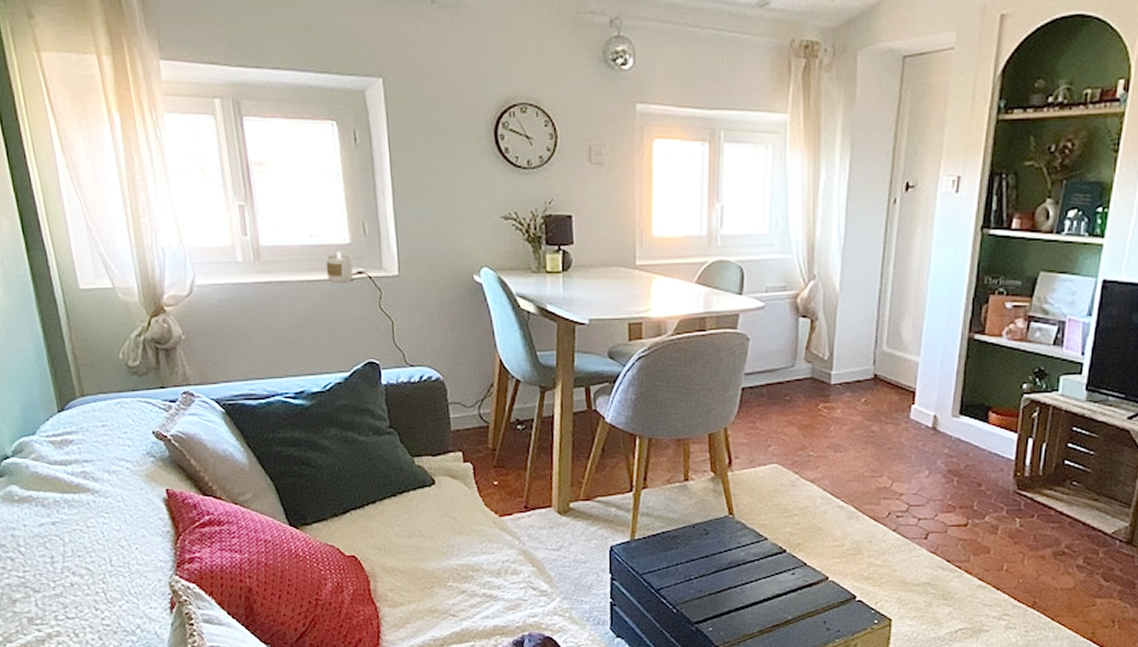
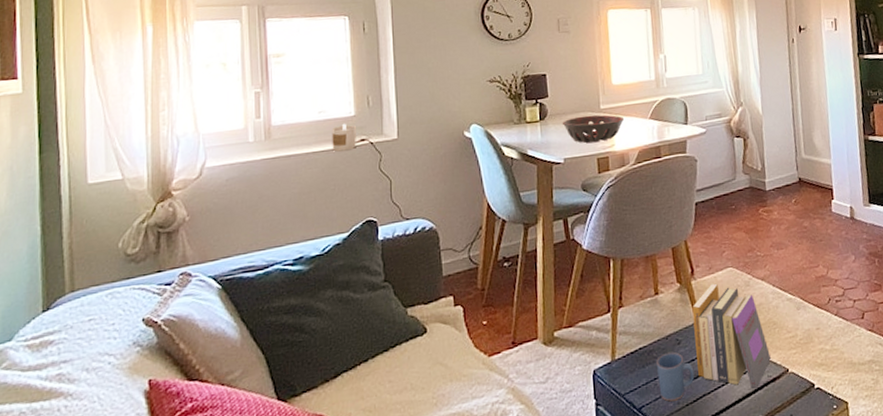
decorative bowl: none [588,271,663,305] -> present [562,115,624,143]
mug: none [680,541,721,588] -> present [656,352,695,402]
books: none [725,478,811,590] -> present [692,283,772,388]

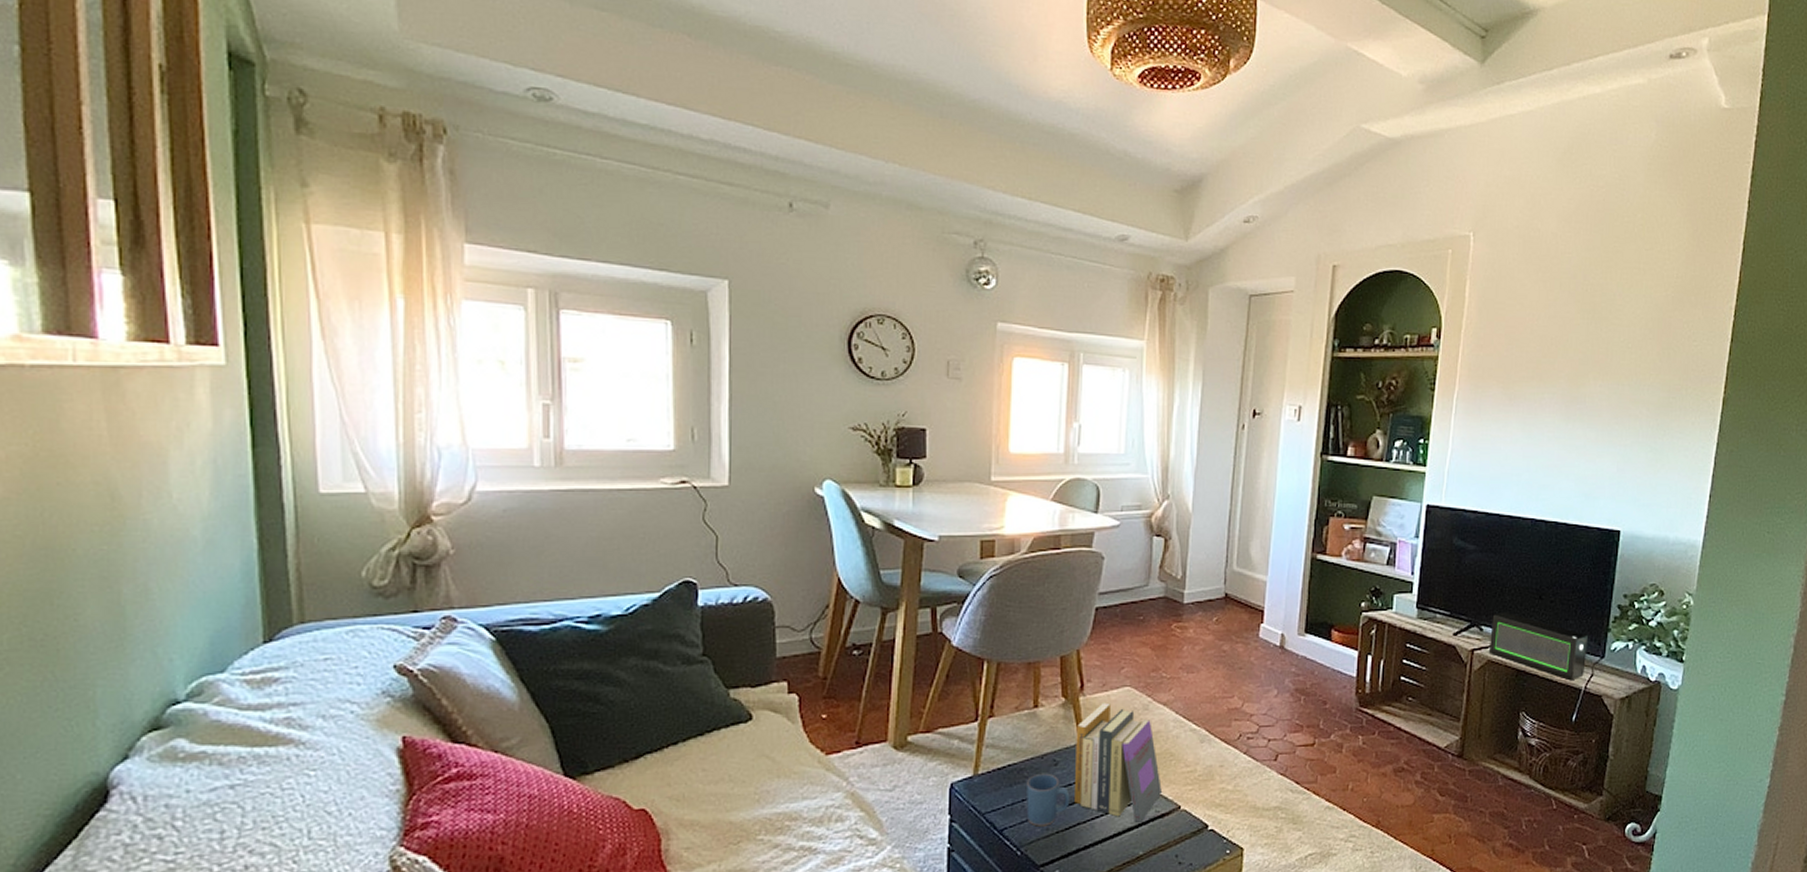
candle: present [331,123,357,152] -> none [643,458,677,493]
decorative bowl: present [562,115,624,143] -> none [940,487,1019,521]

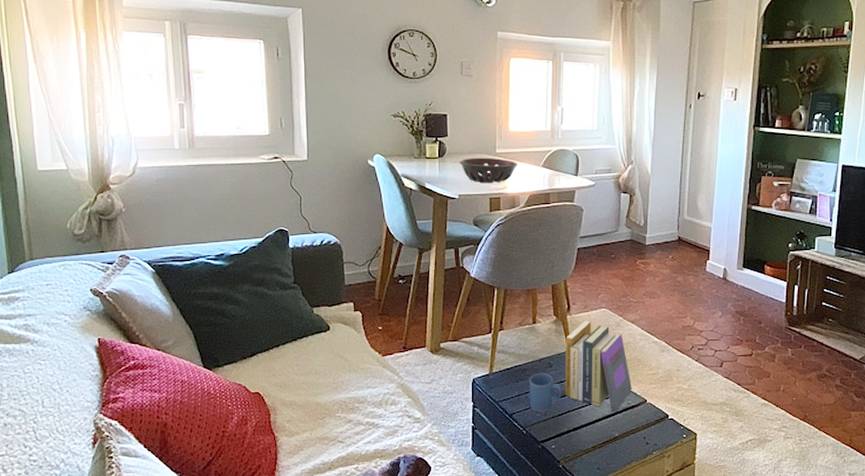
decorative bowl: none [940,487,1019,521] -> present [459,157,517,183]

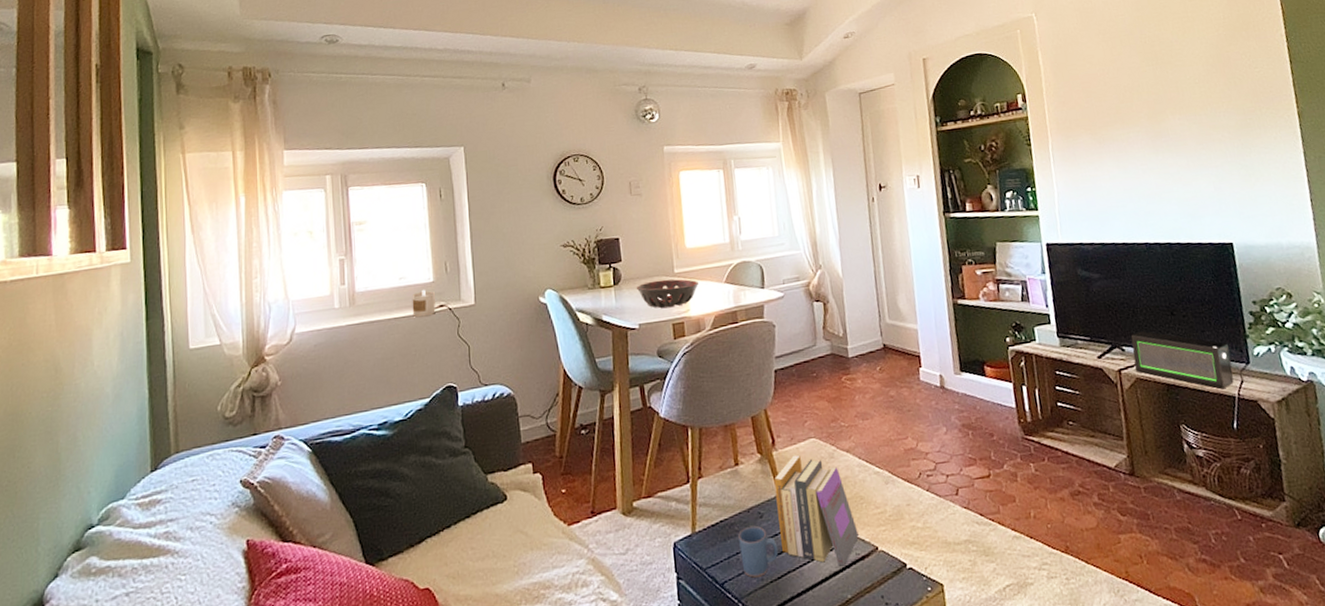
candle: none [248,141,271,166] -> present [412,289,436,318]

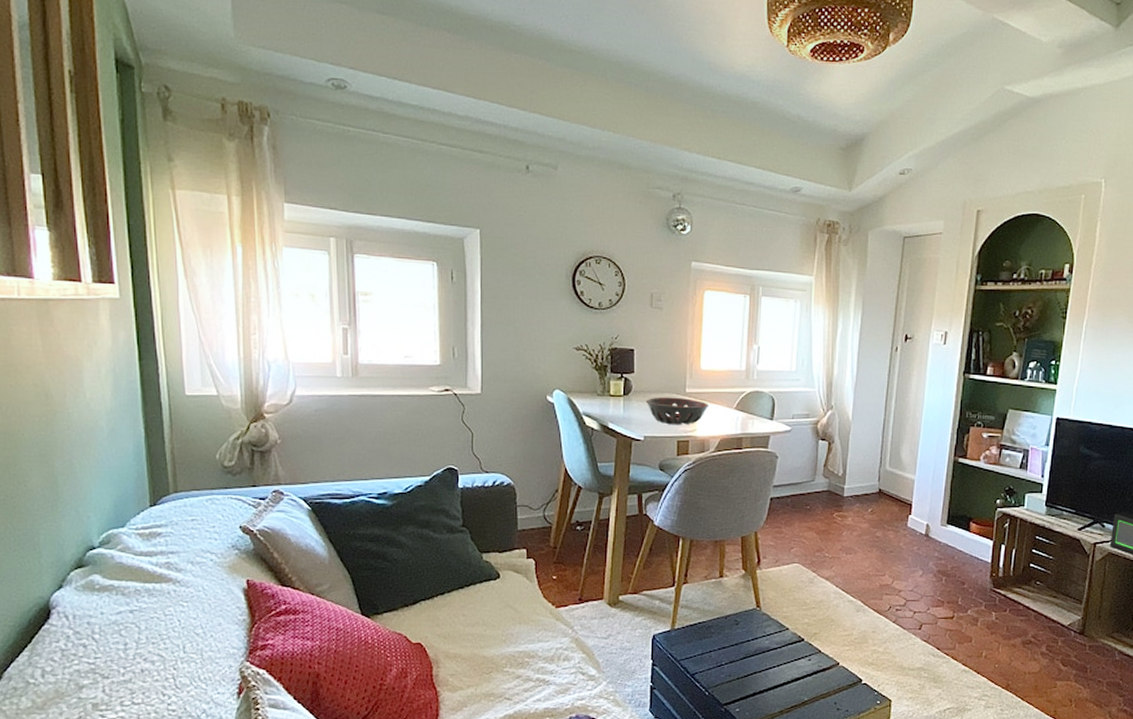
candle: present [412,289,436,318] -> none [417,371,442,398]
mug: present [738,525,779,578] -> none [713,630,749,673]
books: present [774,455,860,567] -> none [752,575,825,674]

